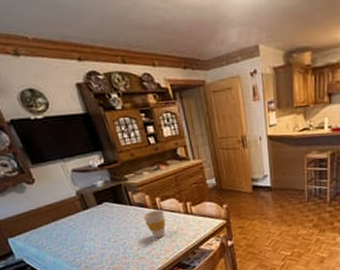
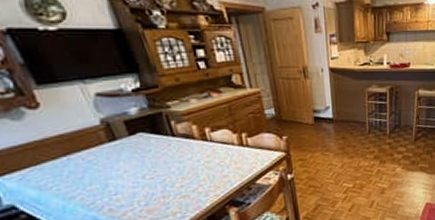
cup: present [143,210,166,238] -> none [189,141,216,173]

